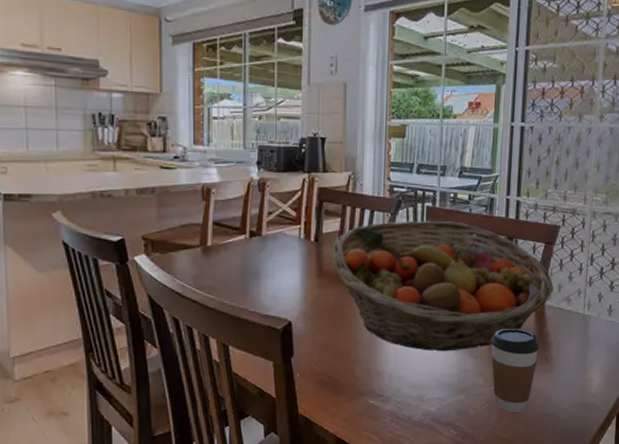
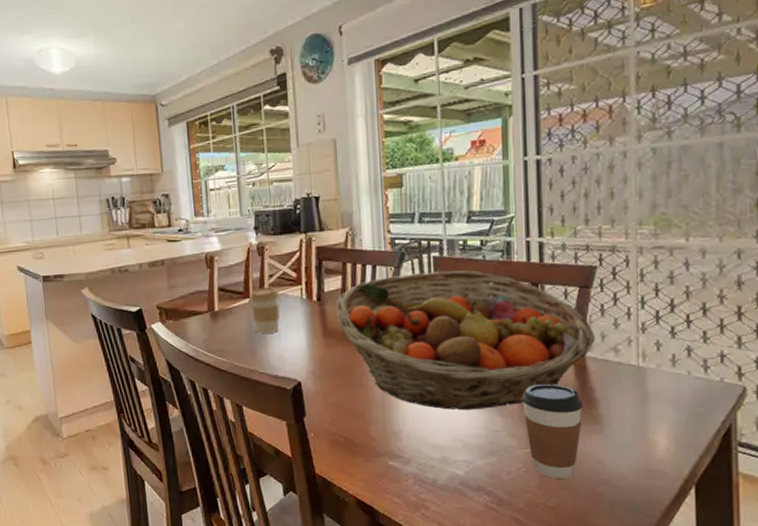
coffee cup: none [246,224,278,272] -> present [249,286,280,334]

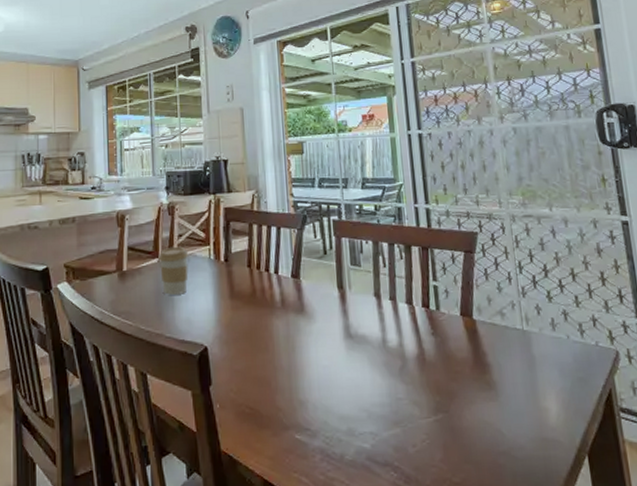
fruit basket: present [336,270,595,411] -> none [243,233,483,377]
coffee cup: present [522,384,583,478] -> none [421,348,478,450]

